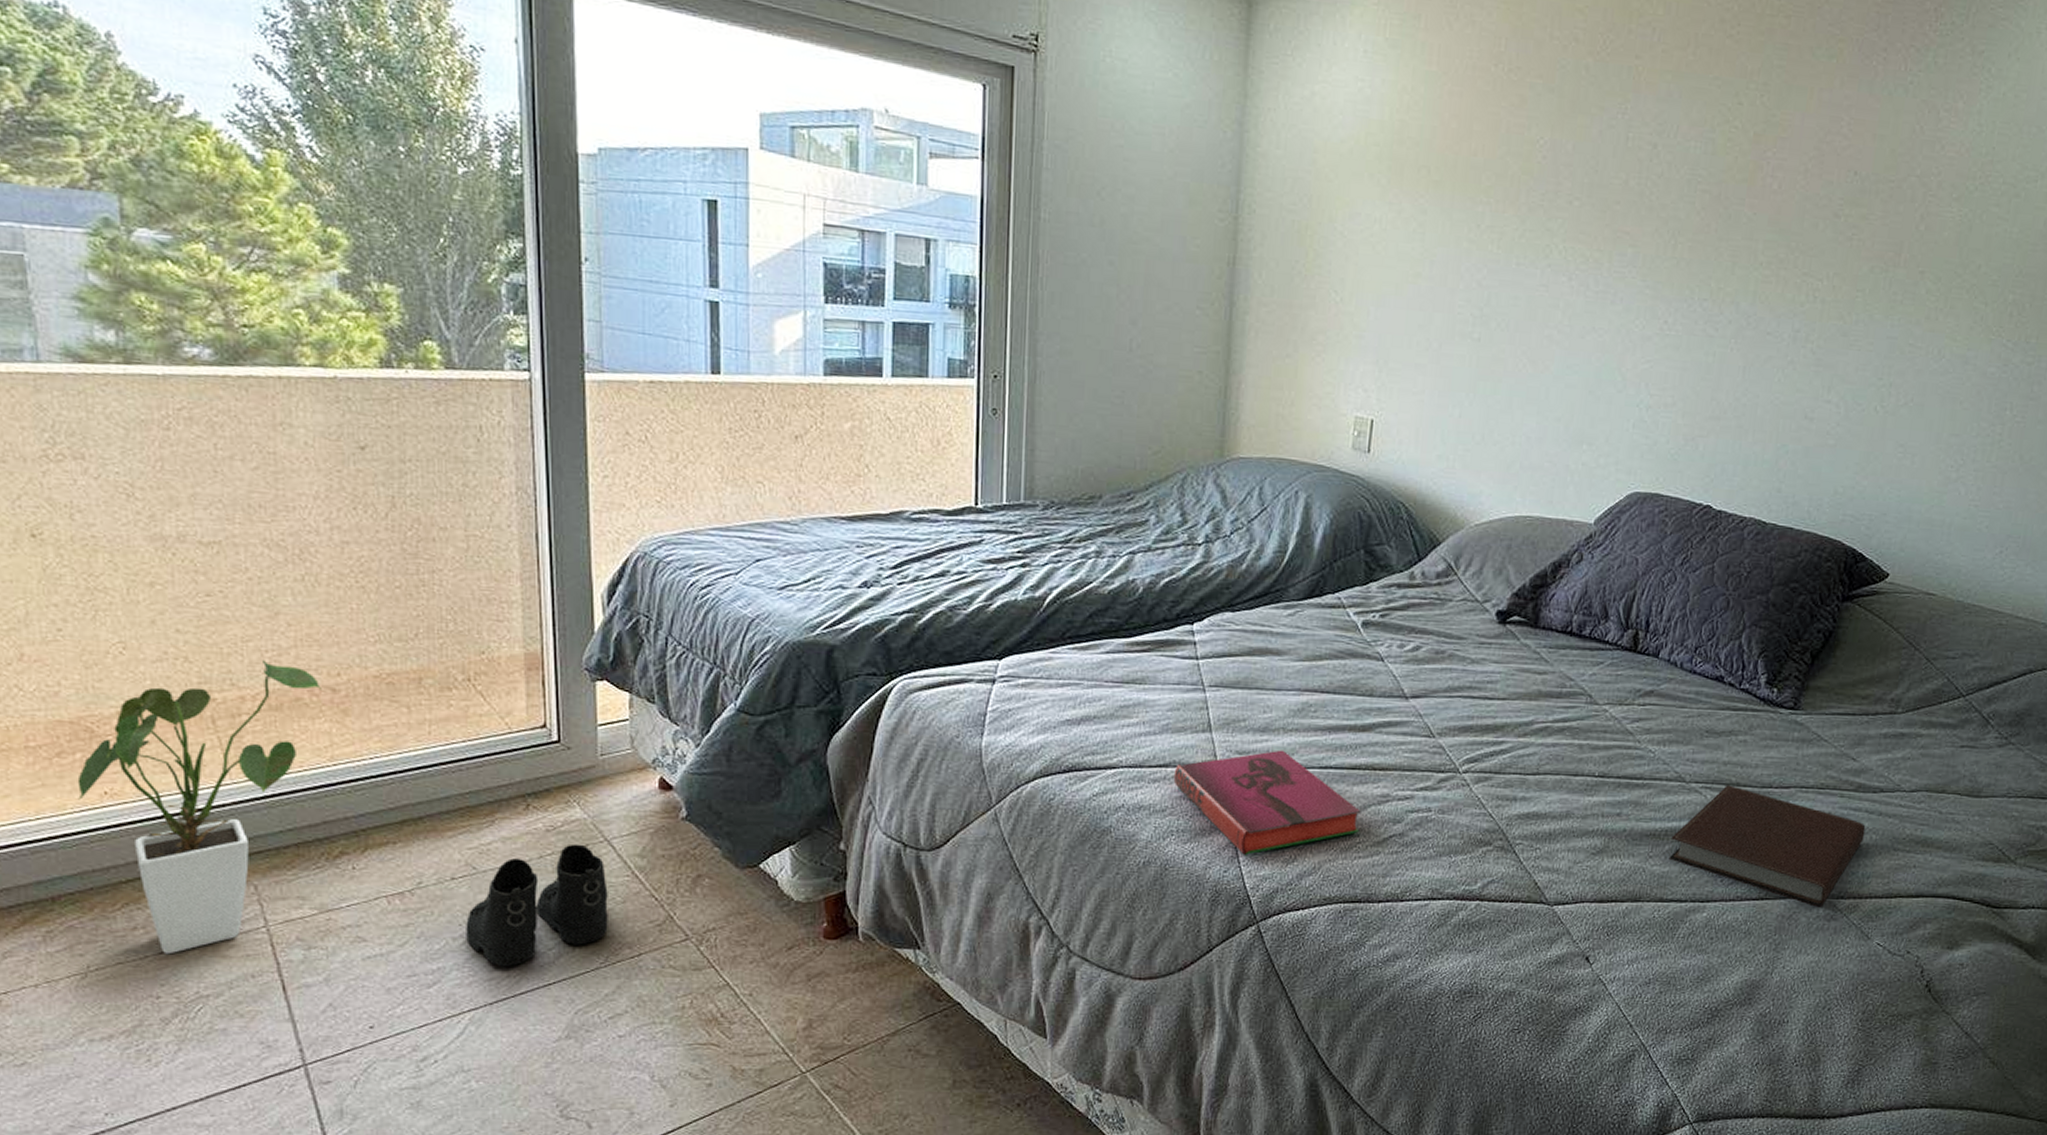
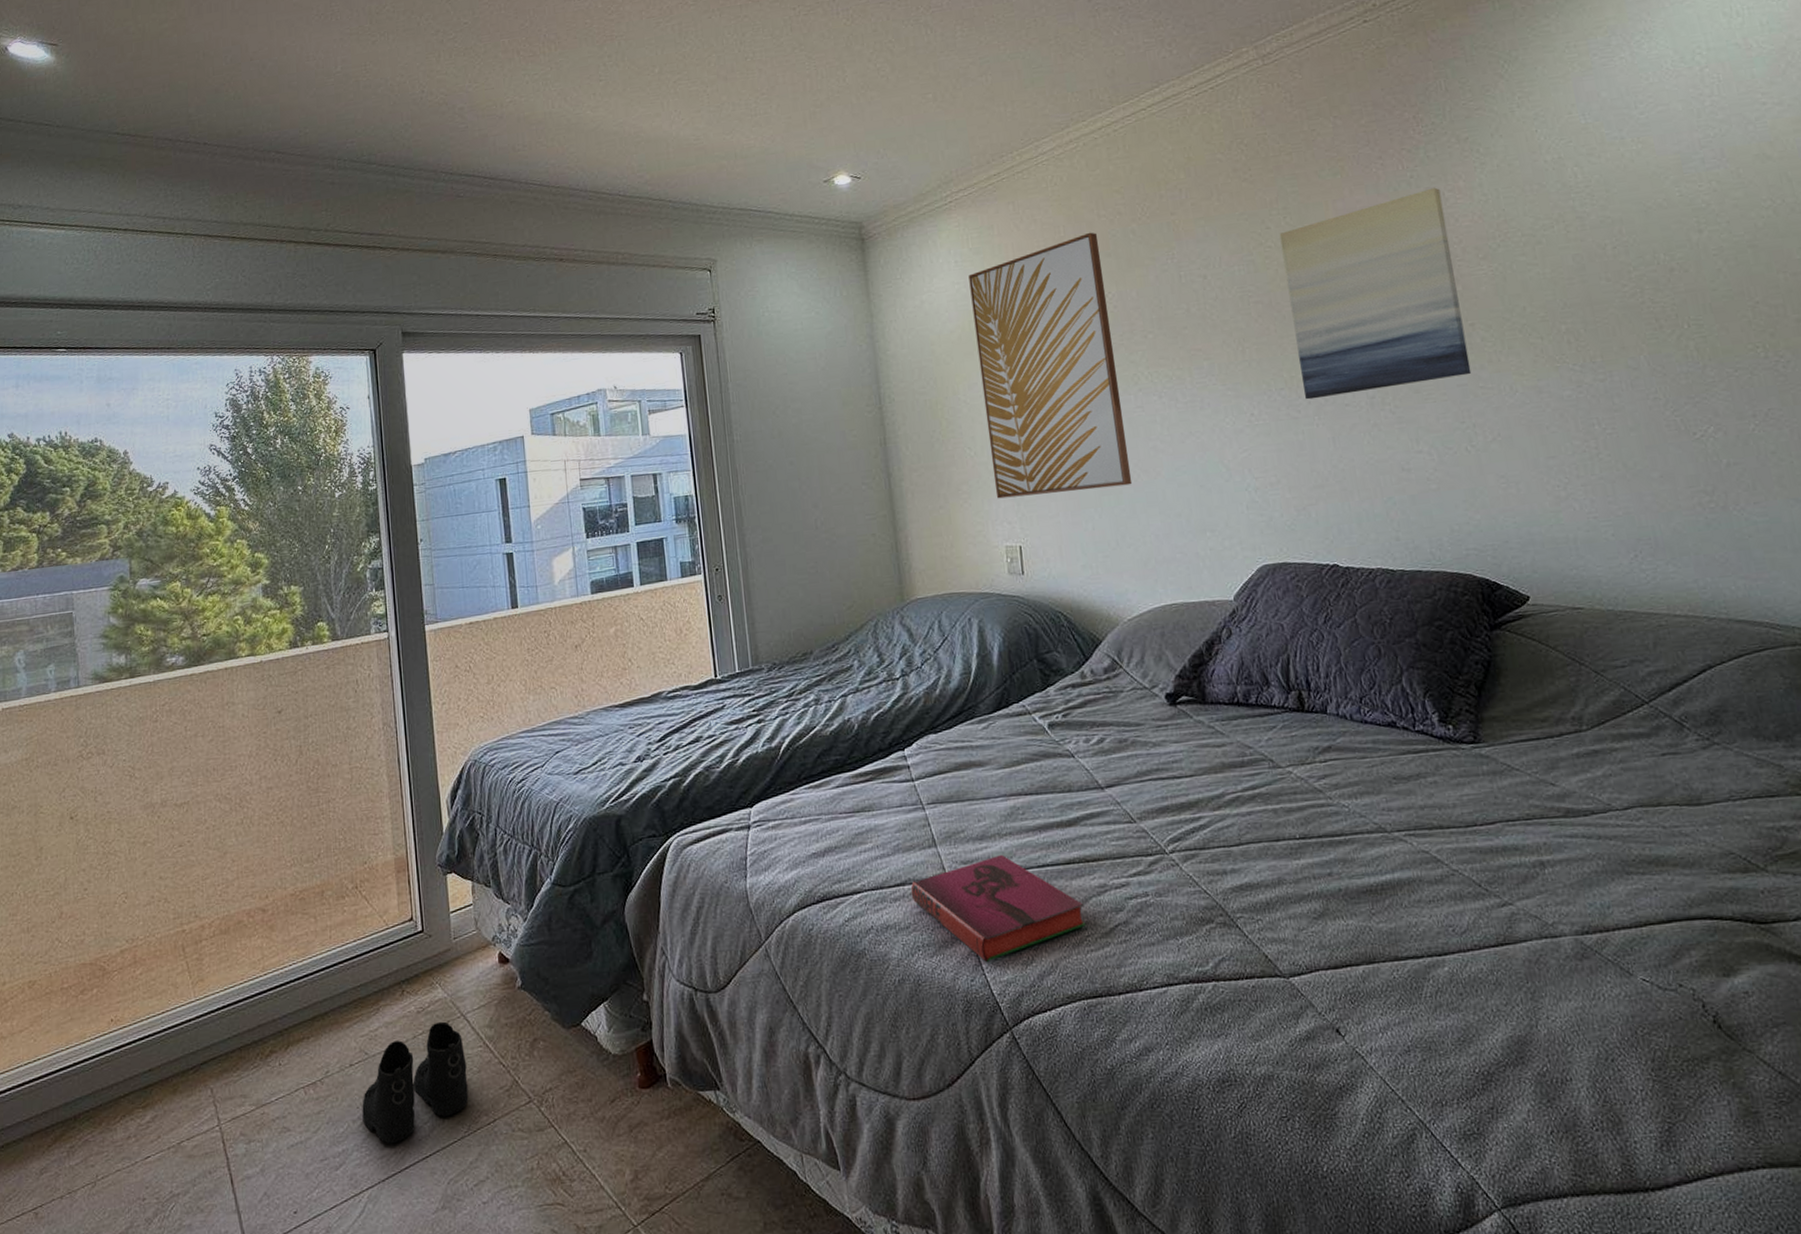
house plant: present [77,660,321,955] -> none [94,892,255,1159]
wall art: none [1356,54,1545,375] -> present [968,232,1133,499]
notebook: present [1669,785,1866,907] -> none [1389,829,1591,947]
wall art: none [1726,101,1936,328] -> present [1279,187,1472,400]

